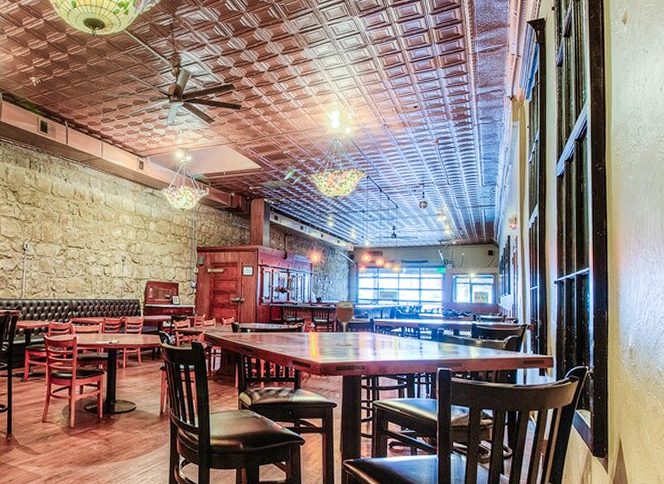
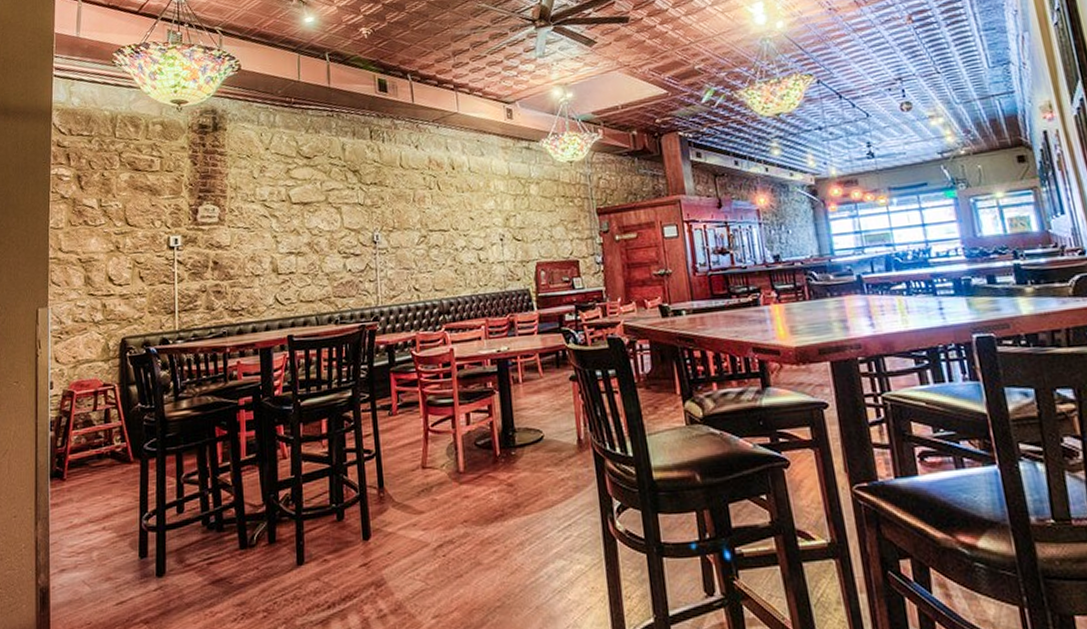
wineglass: present [336,301,354,346] -> none [803,254,837,320]

